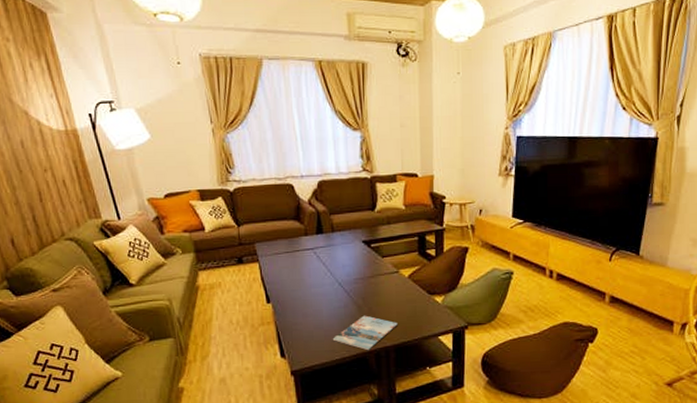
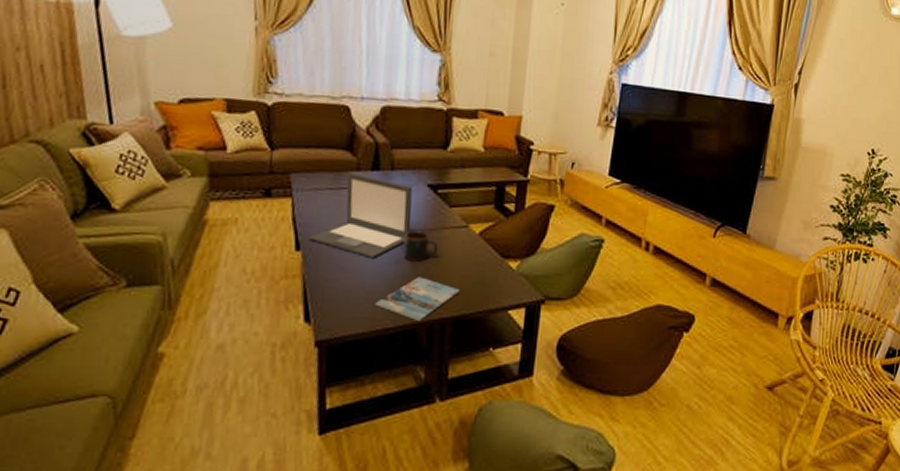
laptop: none [275,238,353,305] -> present [308,173,412,260]
mug: none [349,279,376,304] -> present [404,231,438,262]

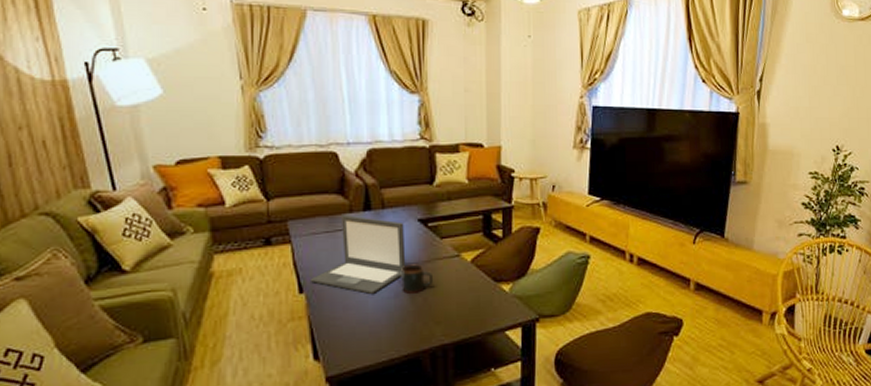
magazine: present [374,276,460,322] -> none [378,307,458,350]

